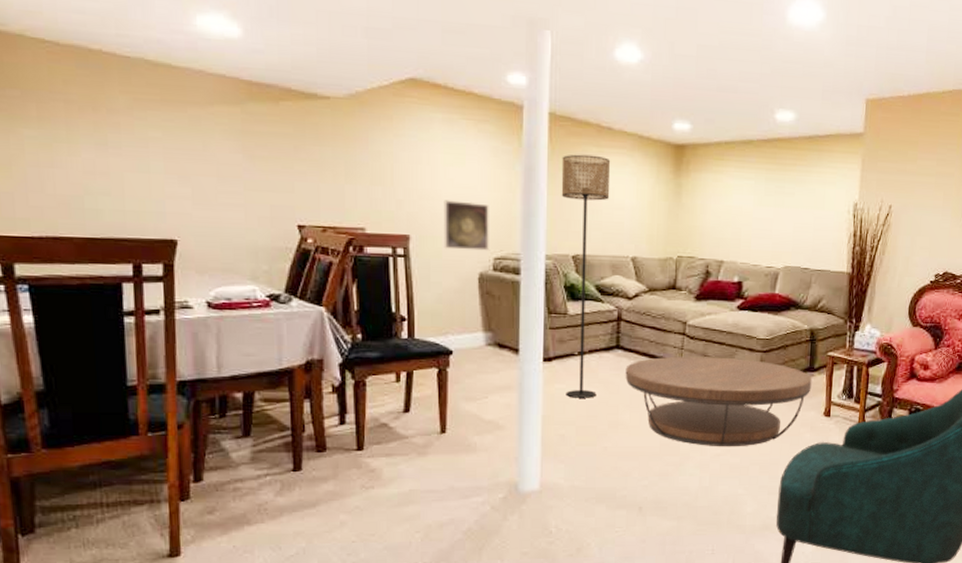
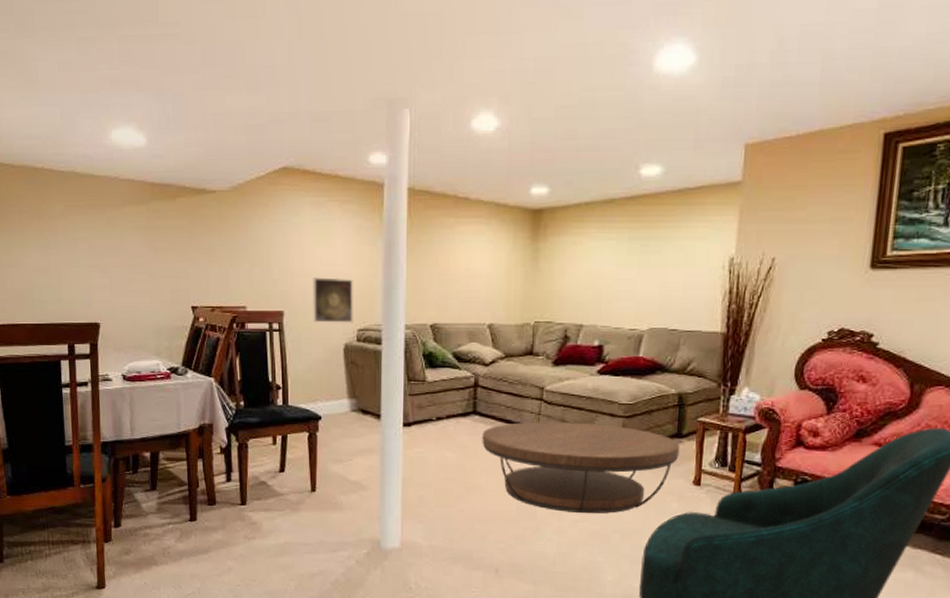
floor lamp: present [561,154,611,398] -> none [419,226,468,462]

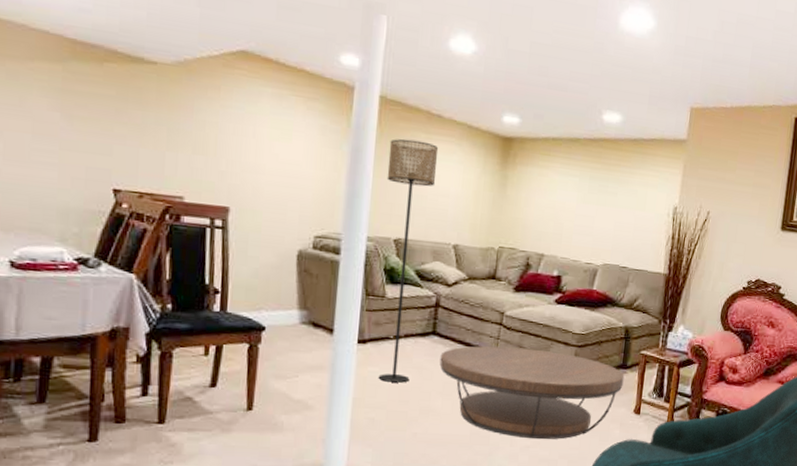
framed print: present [313,277,353,323] -> none [264,174,313,229]
floor lamp: none [419,226,468,462] -> present [378,138,439,383]

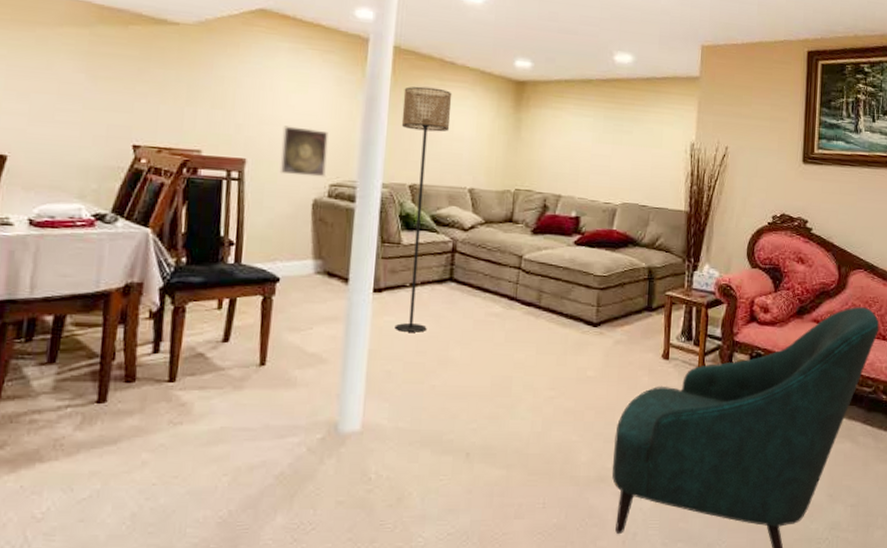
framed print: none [264,174,313,229] -> present [279,126,329,177]
coffee table: present [439,346,625,440] -> none [457,291,650,390]

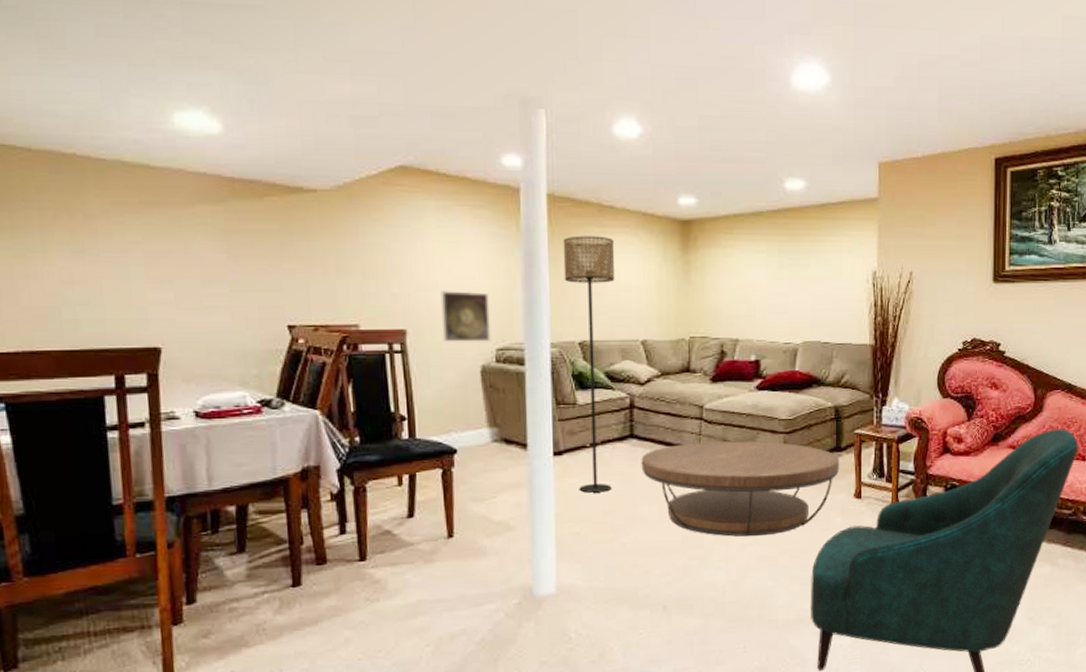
coffee table: none [457,291,650,390] -> present [641,441,840,537]

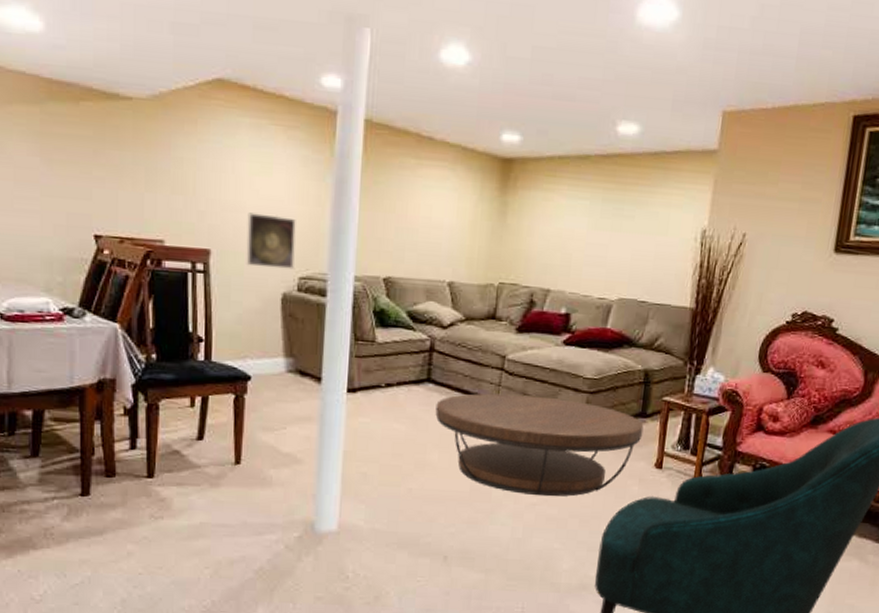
floor lamp: present [563,235,615,493] -> none [370,166,430,435]

